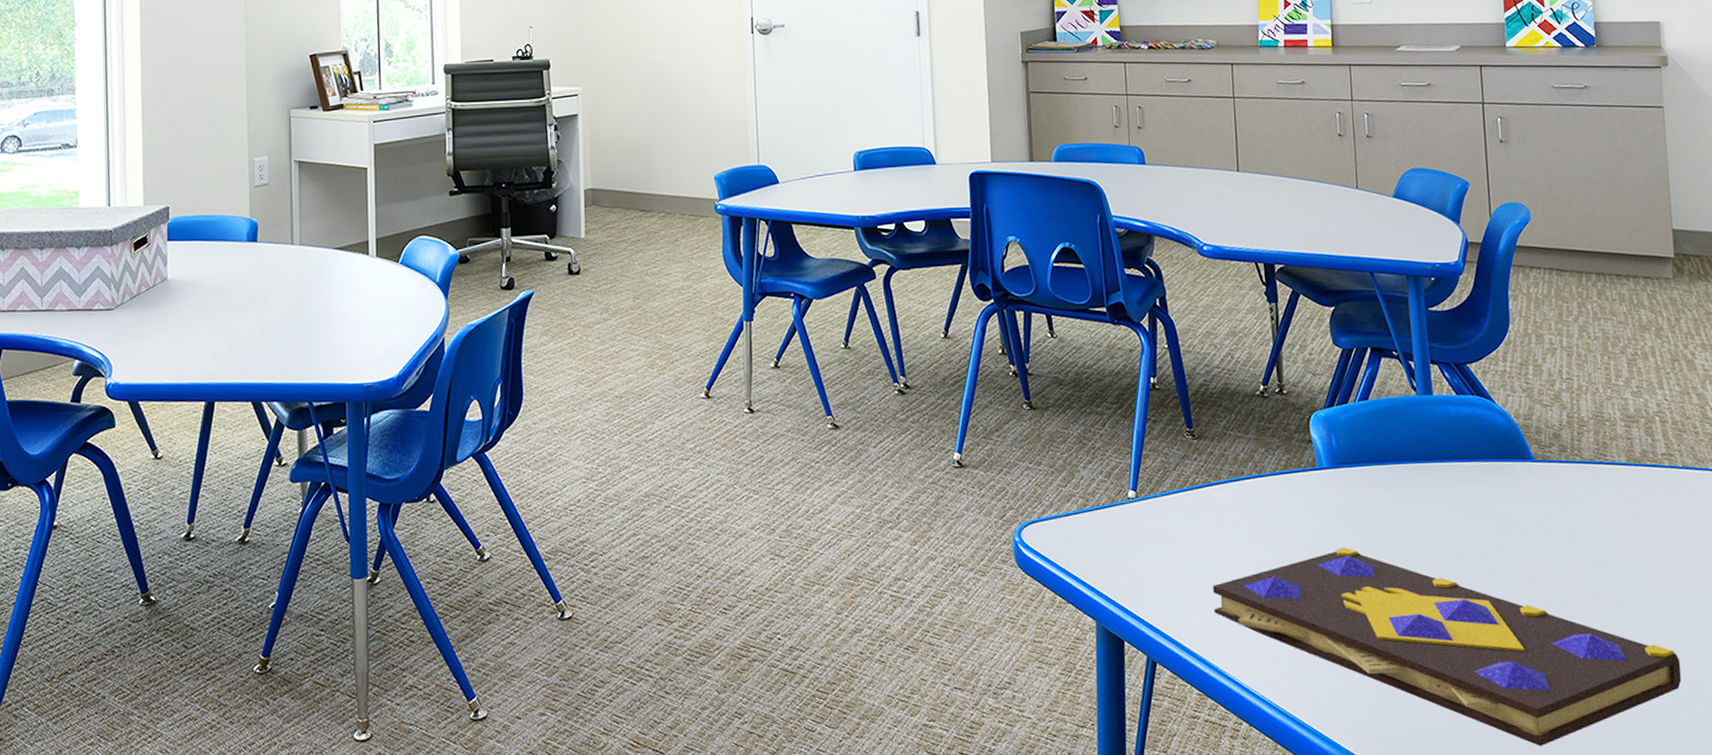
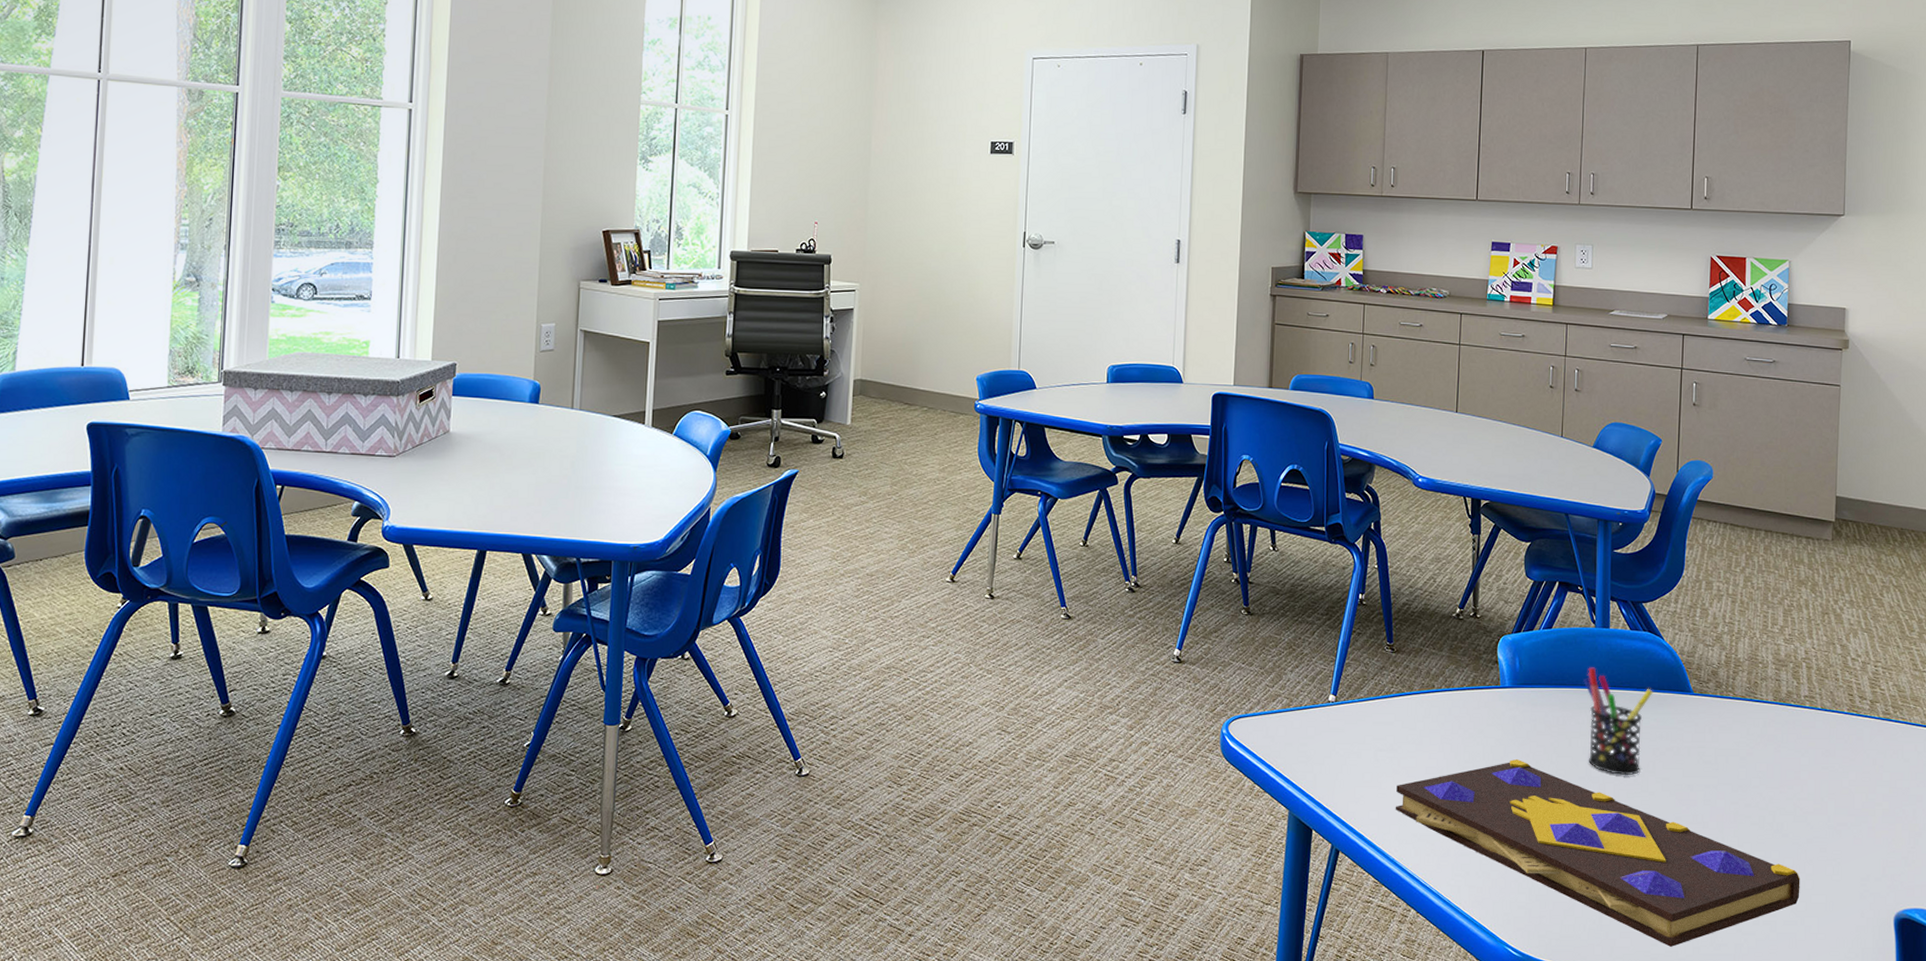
pen holder: none [1409,439,1490,557] -> present [1583,667,1653,775]

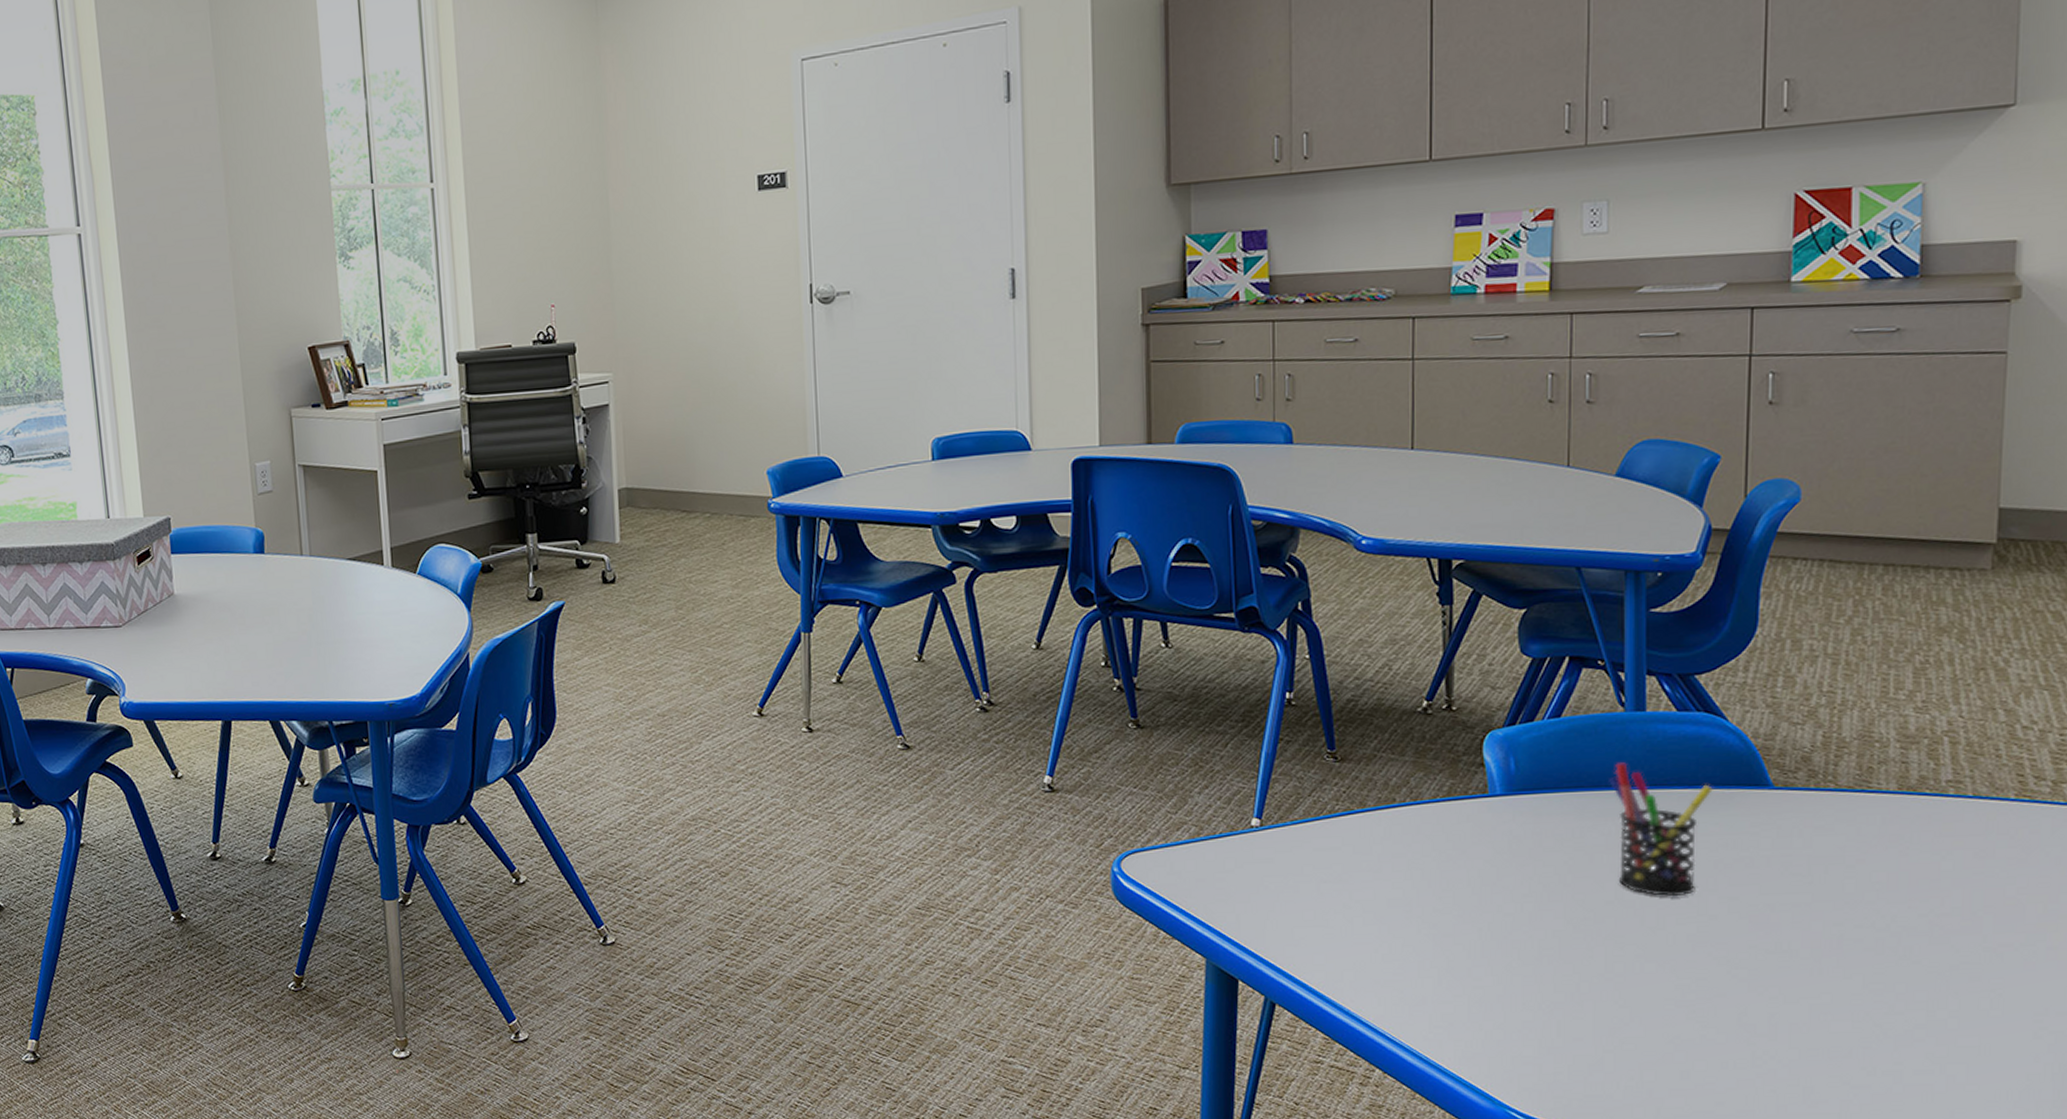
book: present [1395,758,1800,947] -> none [1348,883,1940,1106]

